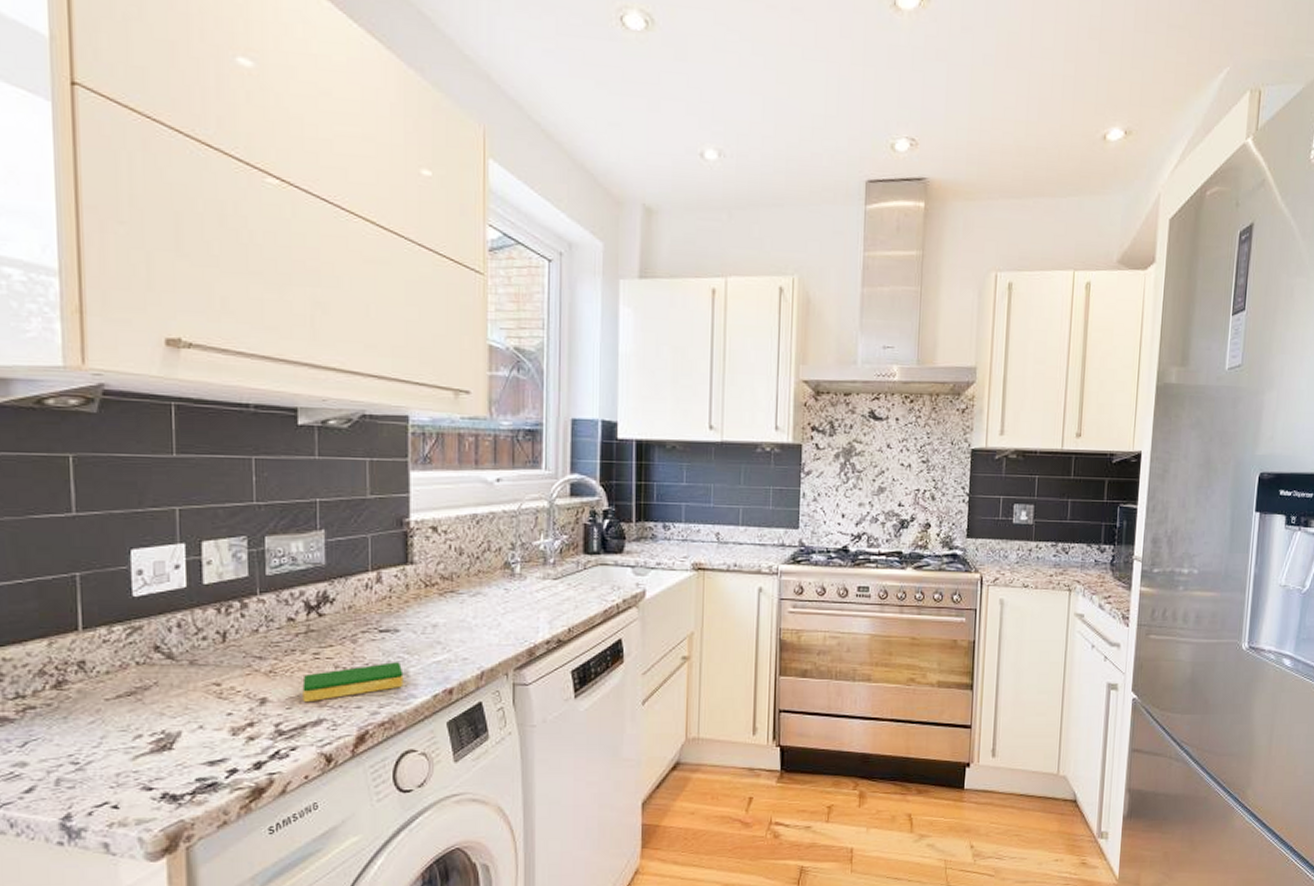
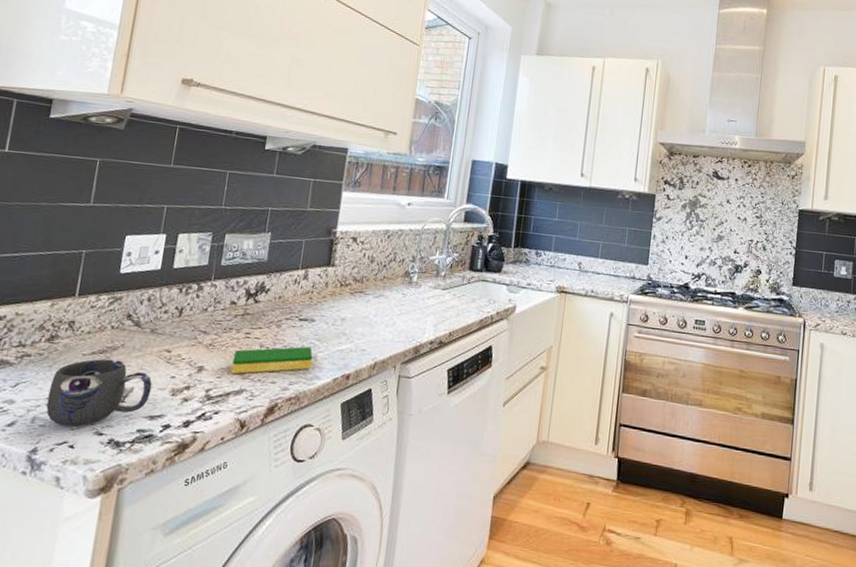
mug: none [70,701,205,784] -> present [46,358,152,427]

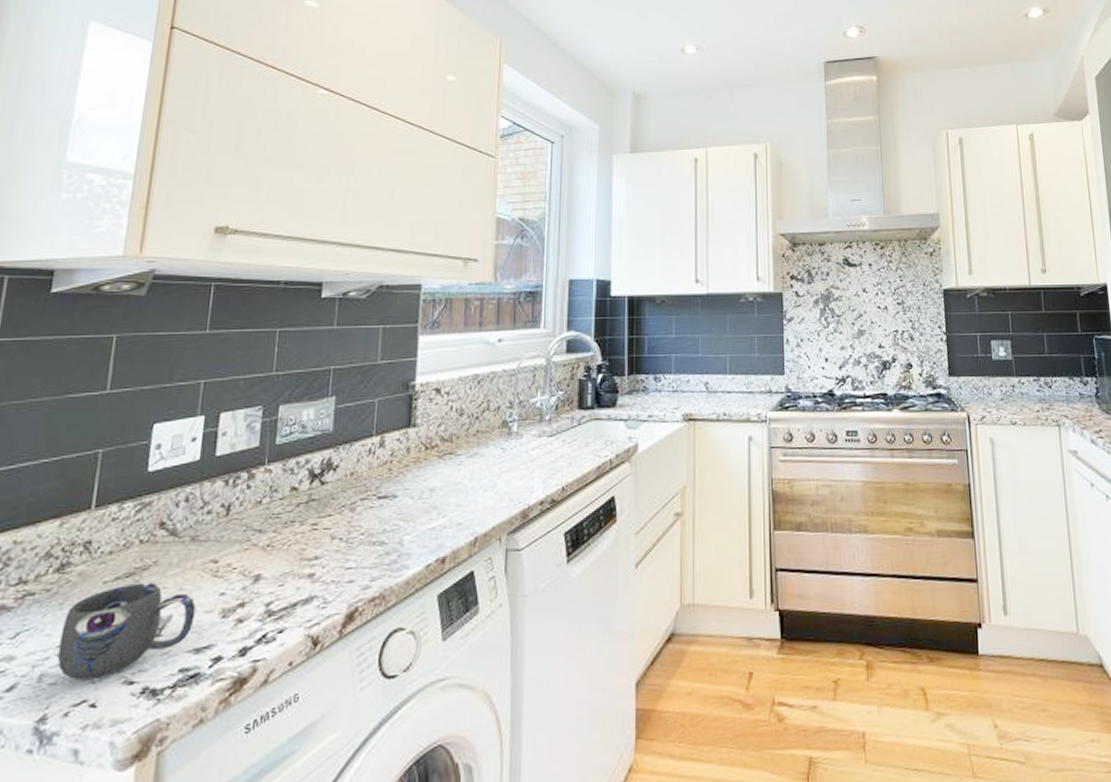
dish sponge: present [231,346,313,374] -> none [296,530,398,579]

